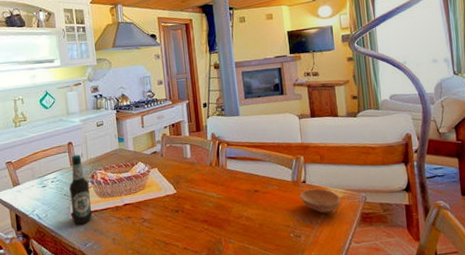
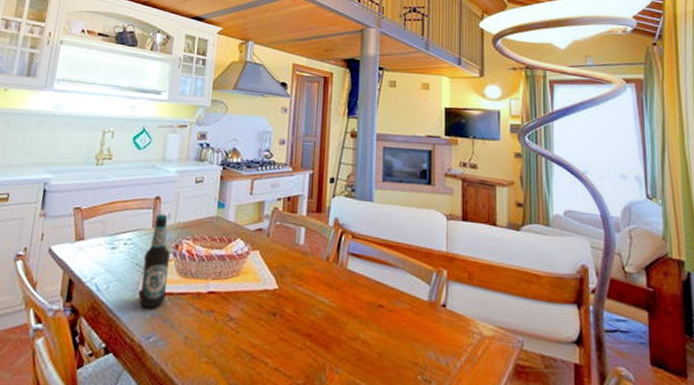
bowl: present [300,188,341,214] -> none [436,316,490,356]

